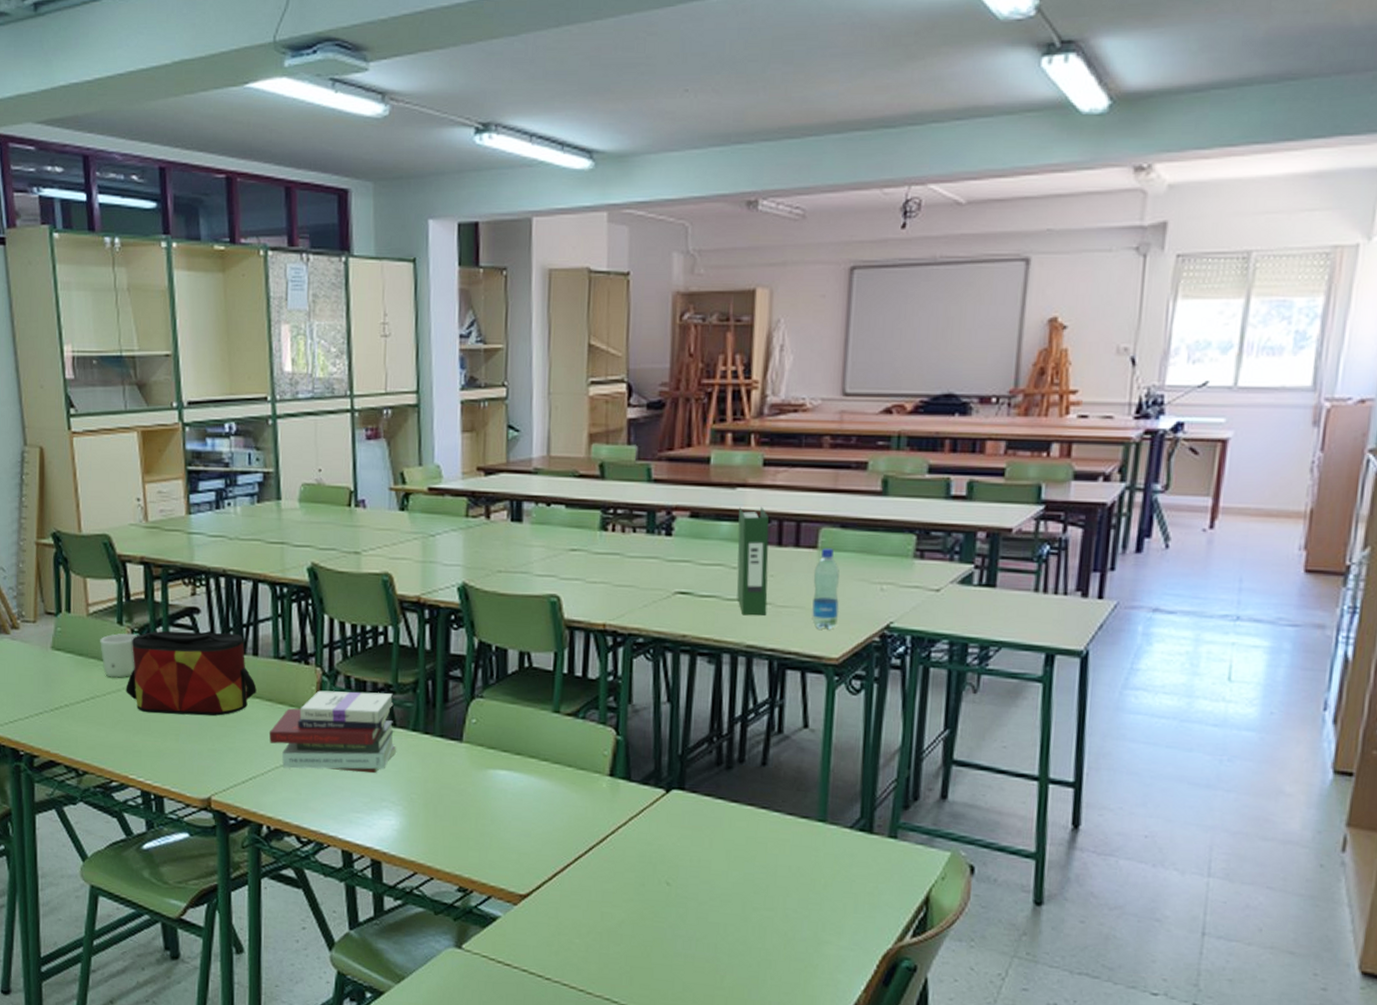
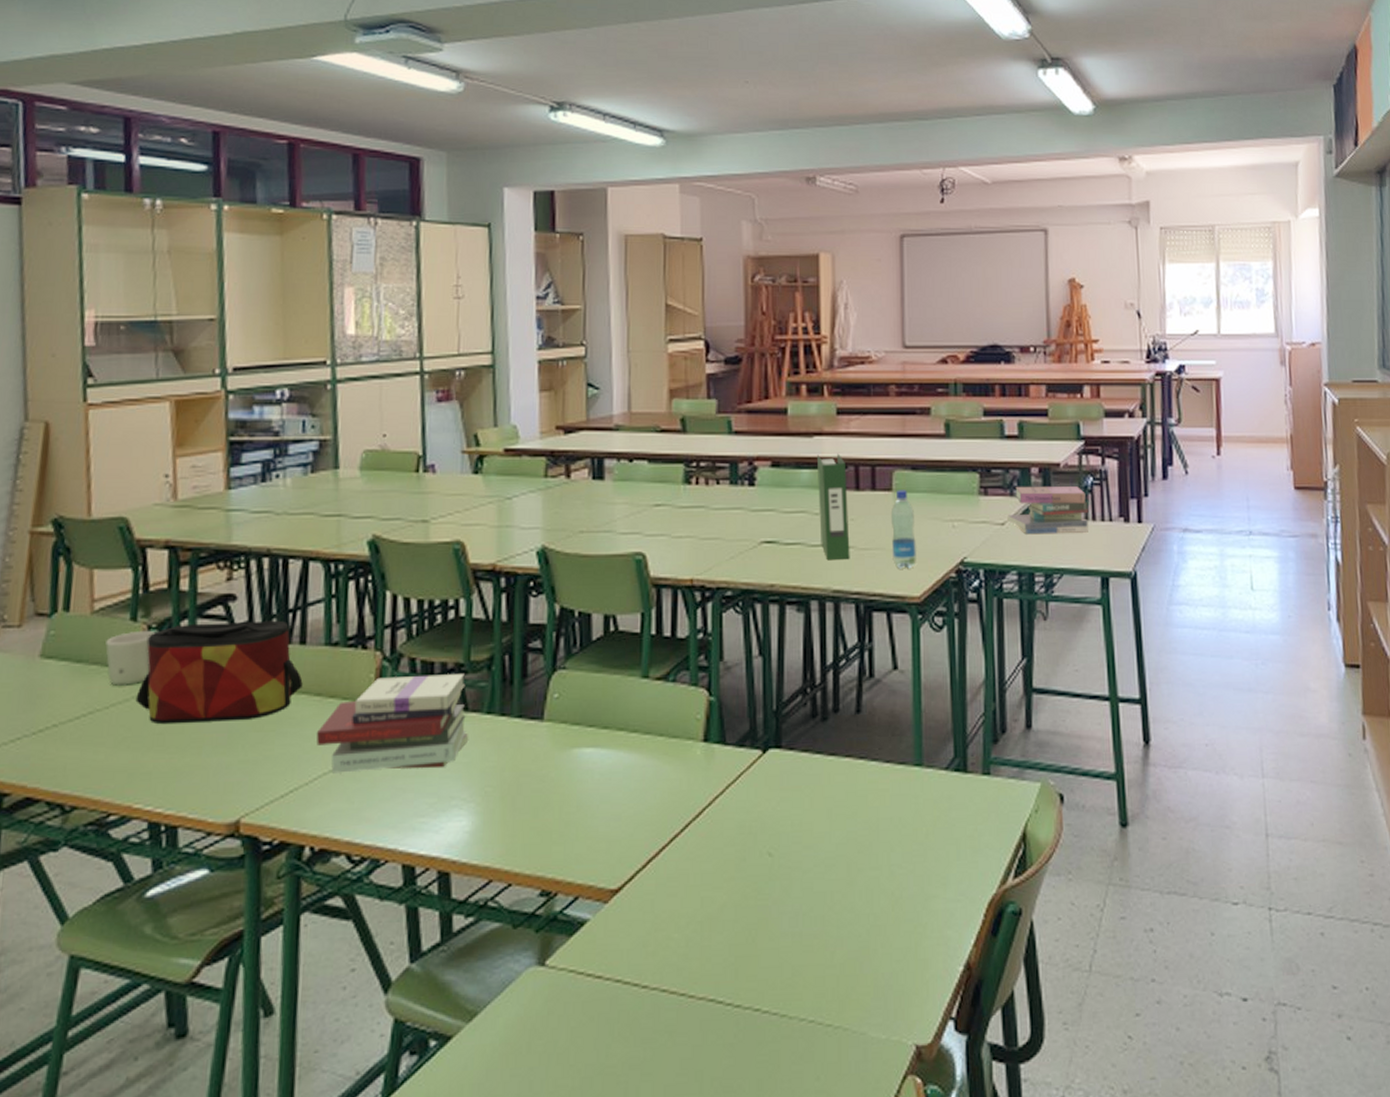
books: none [943,551,1041,606] -> present [1007,486,1089,535]

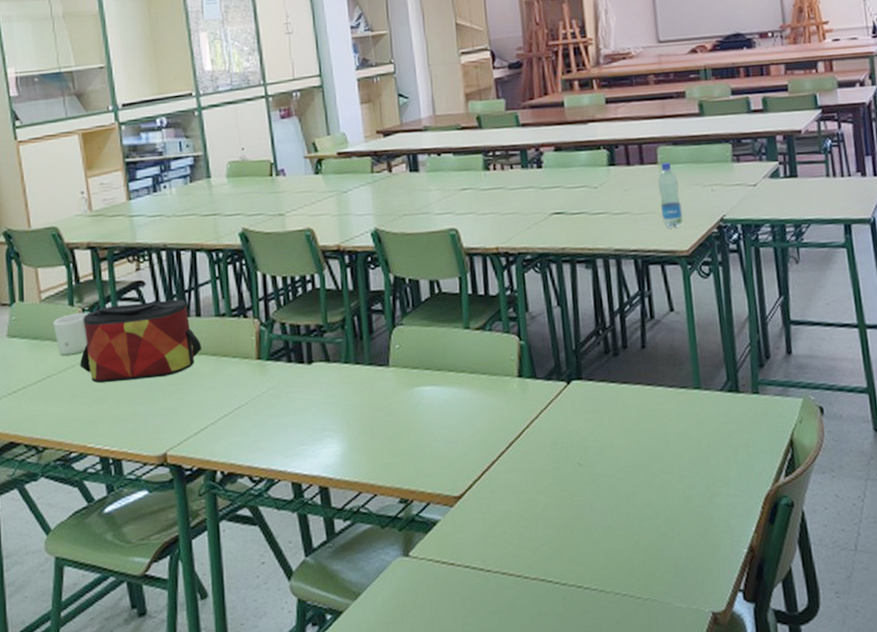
books: present [316,674,469,774] -> none [216,333,333,415]
binder: present [818,453,850,561] -> none [592,136,627,225]
books: present [1007,486,1089,535] -> none [758,149,830,193]

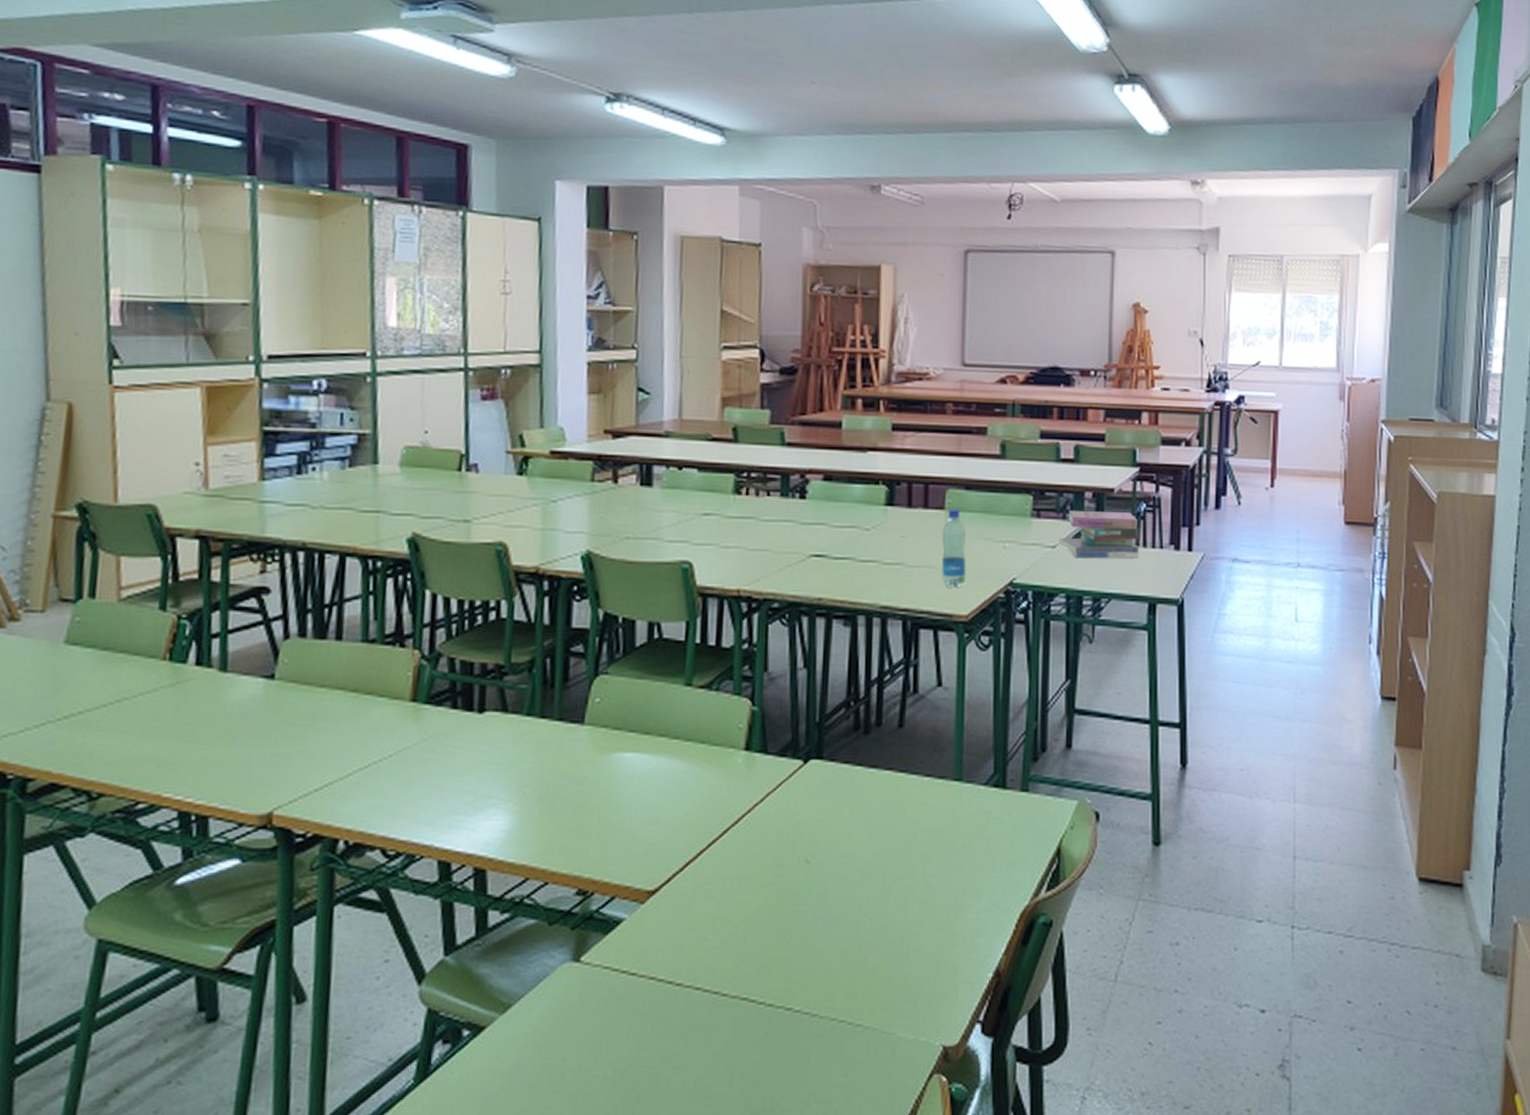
mug: present [53,312,88,356] -> none [133,620,185,675]
bag: present [80,299,202,383] -> none [165,615,338,715]
books: none [758,149,830,193] -> present [1059,510,1140,559]

